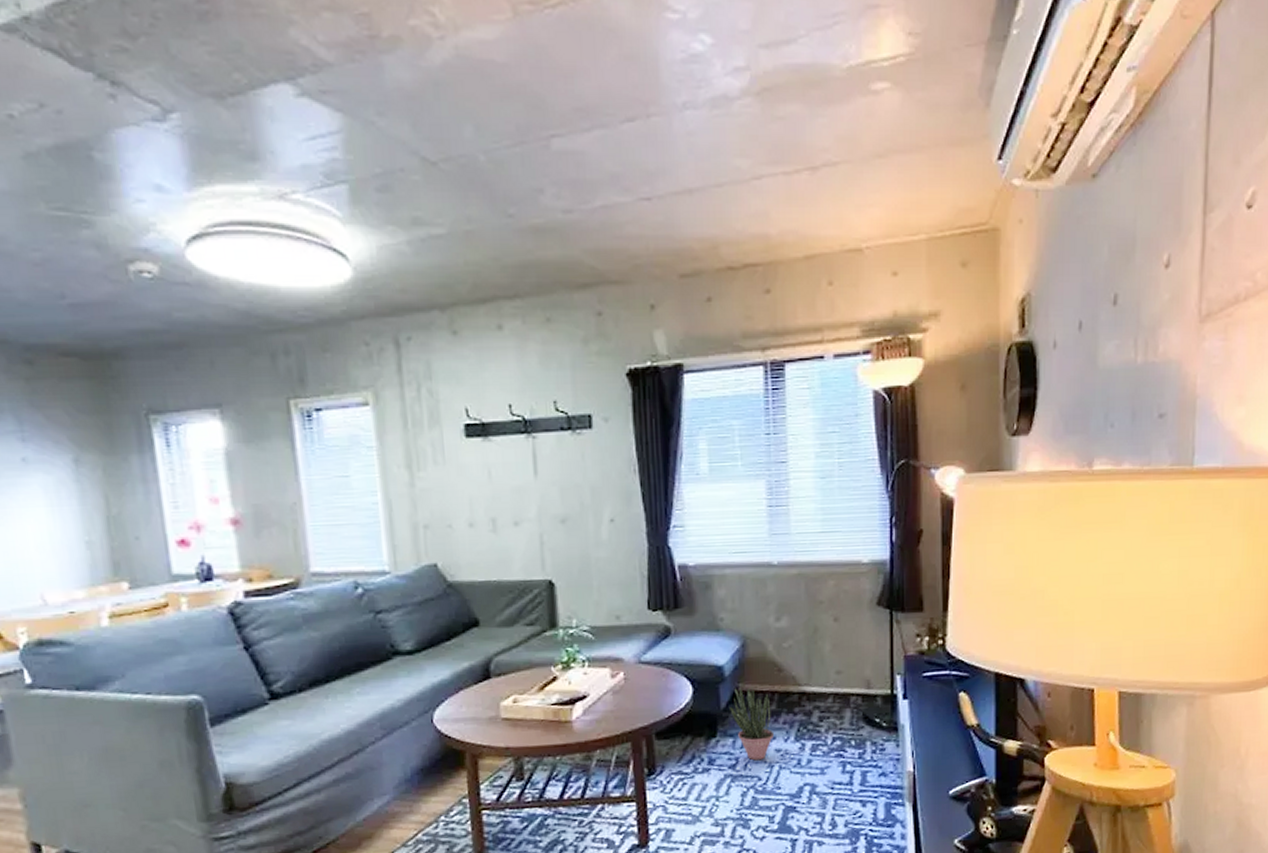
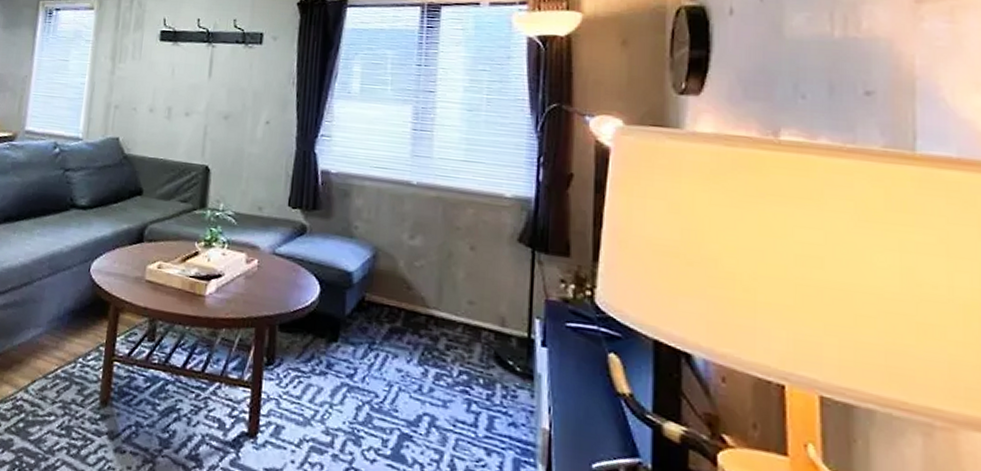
potted plant: present [730,685,773,761] -> none [354,296,396,377]

